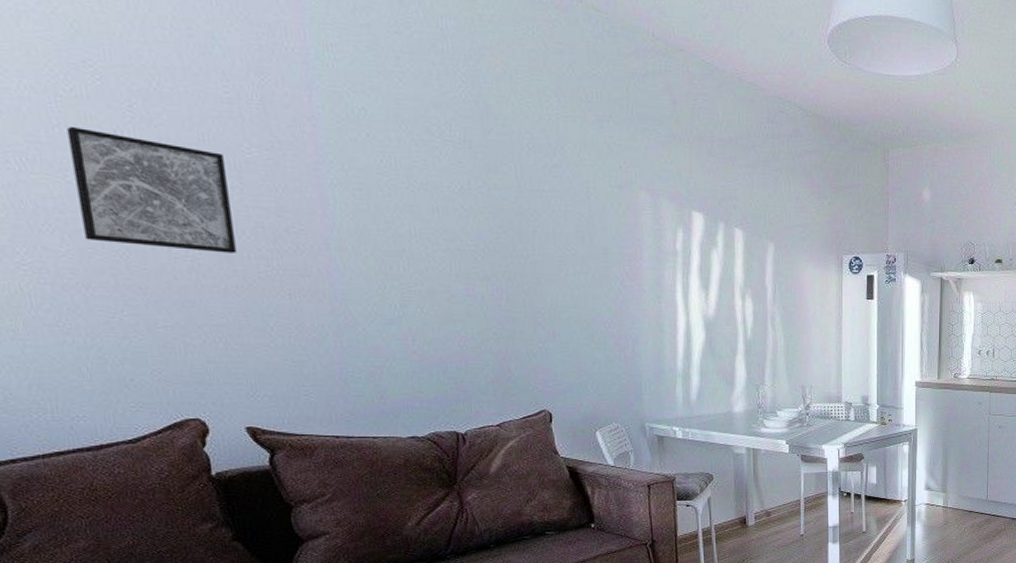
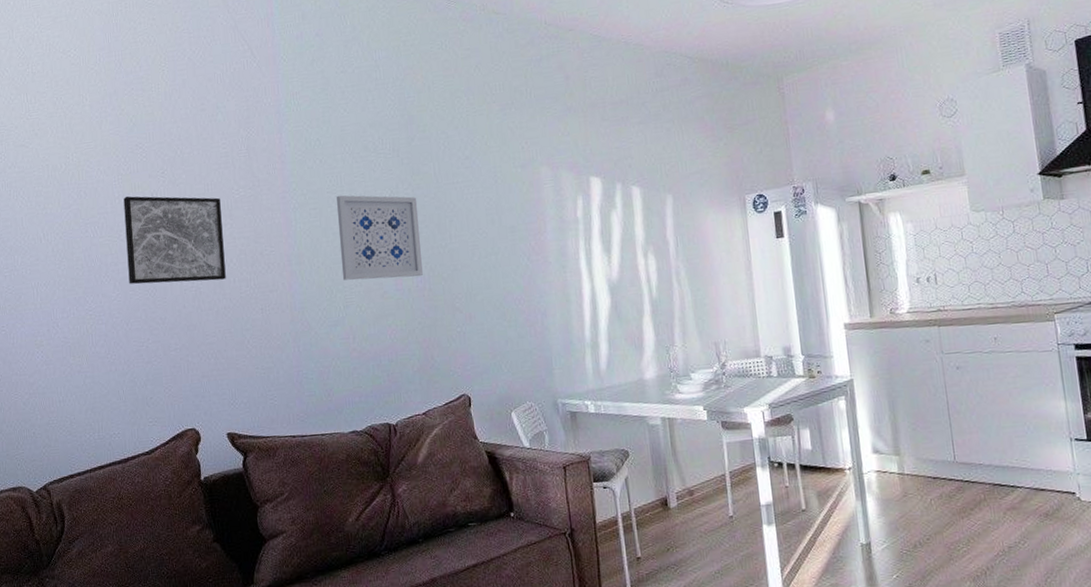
wall art: none [390,179,499,285] -> present [337,195,423,280]

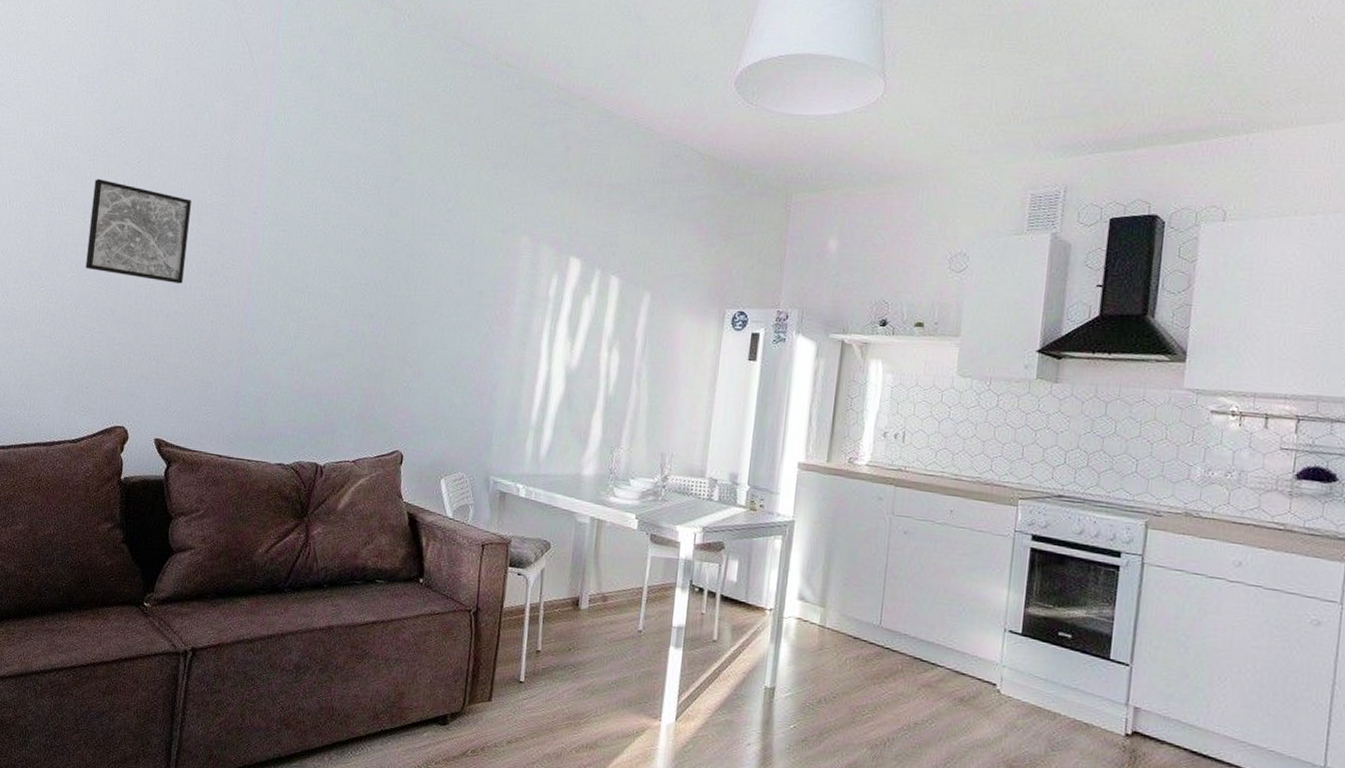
wall art: present [337,195,423,280] -> none [298,222,390,323]

